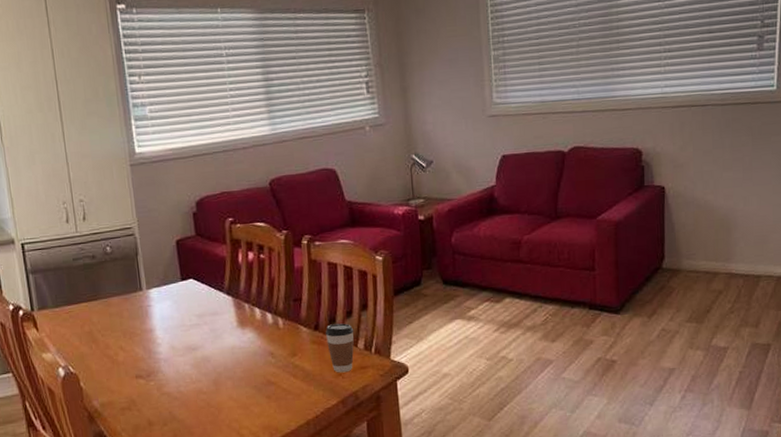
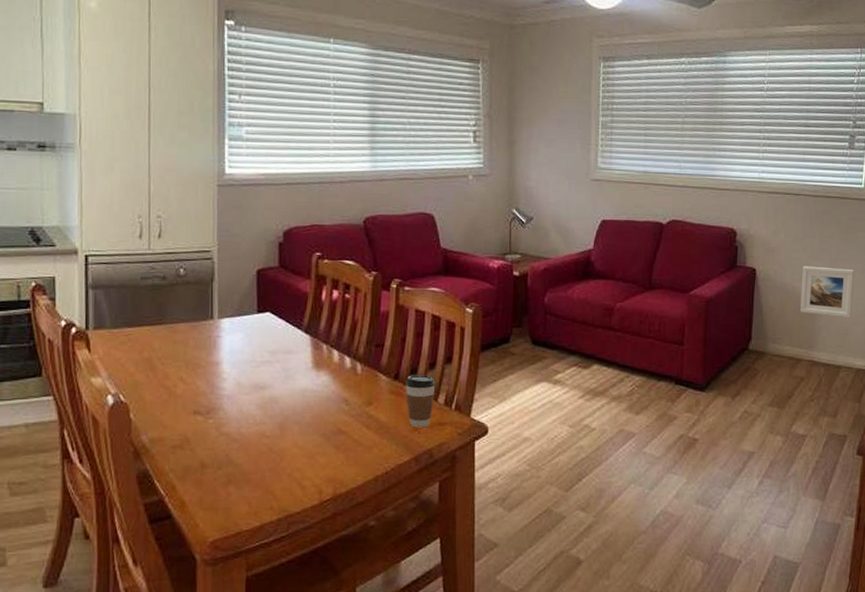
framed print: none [714,176,771,227] -> present [800,266,855,318]

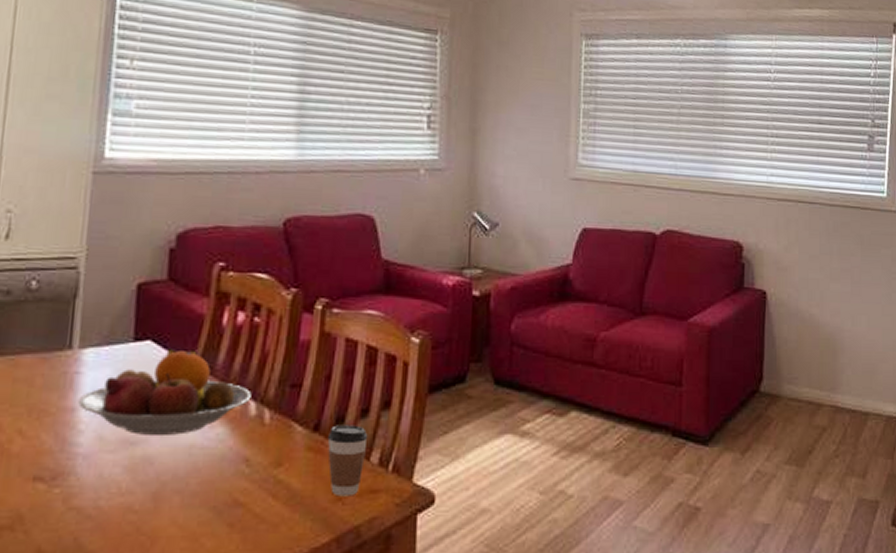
fruit bowl: none [221,318,346,382] -> present [78,349,252,435]
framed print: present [800,266,855,318] -> none [819,289,880,353]

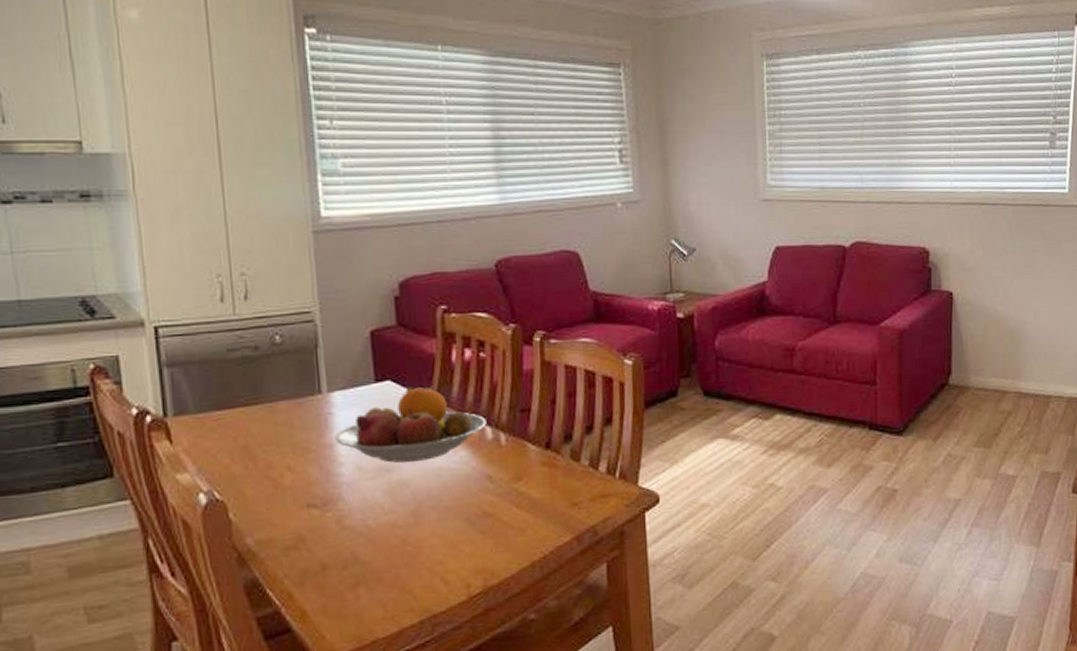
coffee cup: present [327,425,368,497] -> none [558,441,595,503]

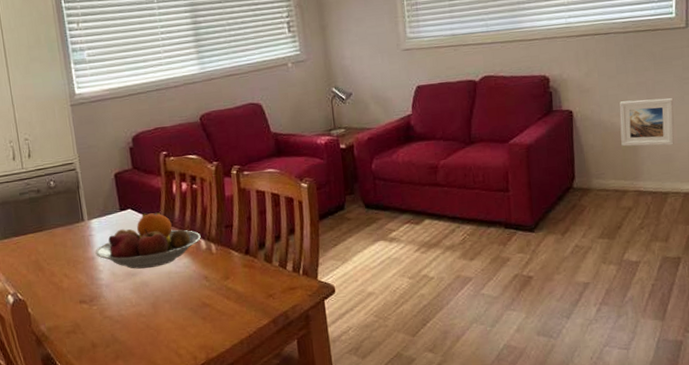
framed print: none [1004,285,1062,341] -> present [619,98,675,147]

